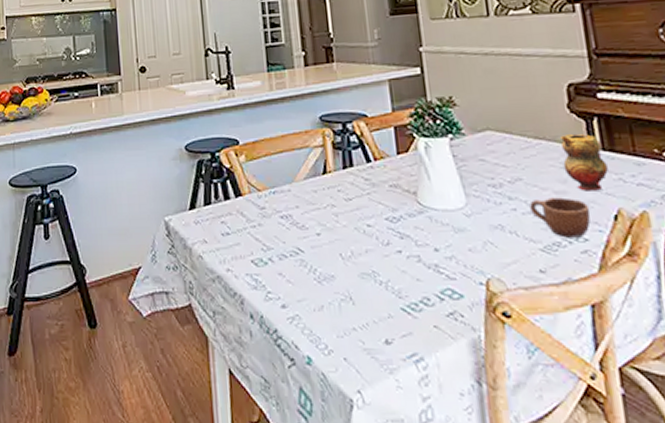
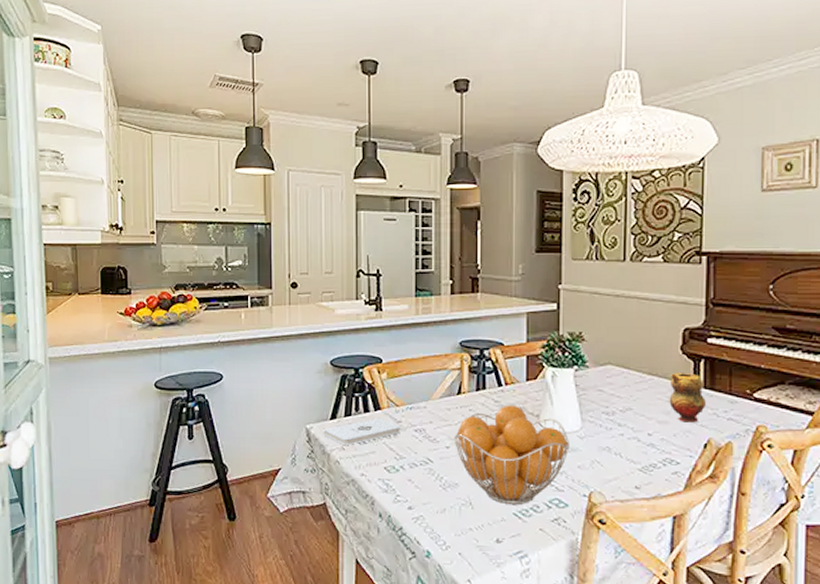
notepad: none [183,206,265,237] -> present [323,418,400,445]
fruit basket: none [323,182,457,299] -> present [453,405,571,505]
mug: present [530,197,591,238] -> none [636,426,685,461]

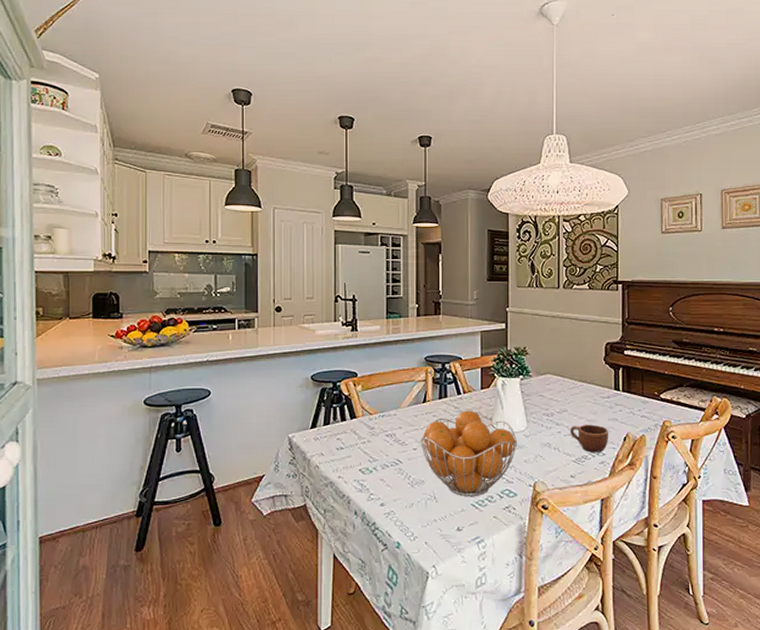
notepad: present [323,418,400,445] -> none [304,426,374,451]
mug: none [636,426,685,461] -> present [570,424,609,453]
teapot: present [669,372,706,423] -> none [596,378,624,420]

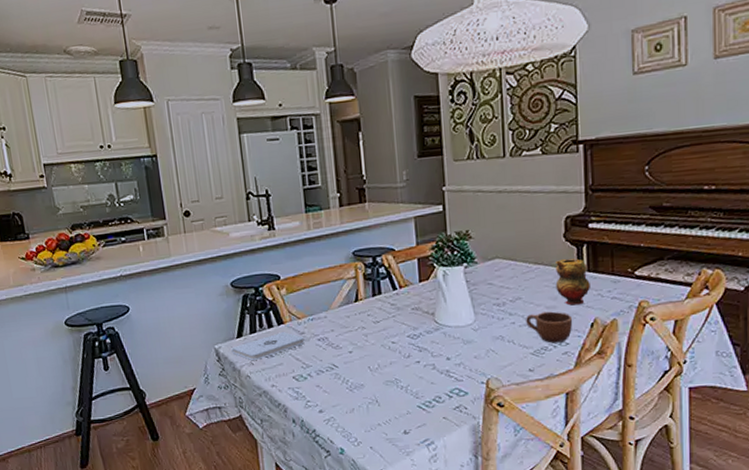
notepad: none [304,426,374,451] -> present [231,332,305,360]
fruit basket: present [420,410,518,497] -> none [355,306,466,399]
teapot: none [596,378,624,420] -> present [555,258,590,306]

